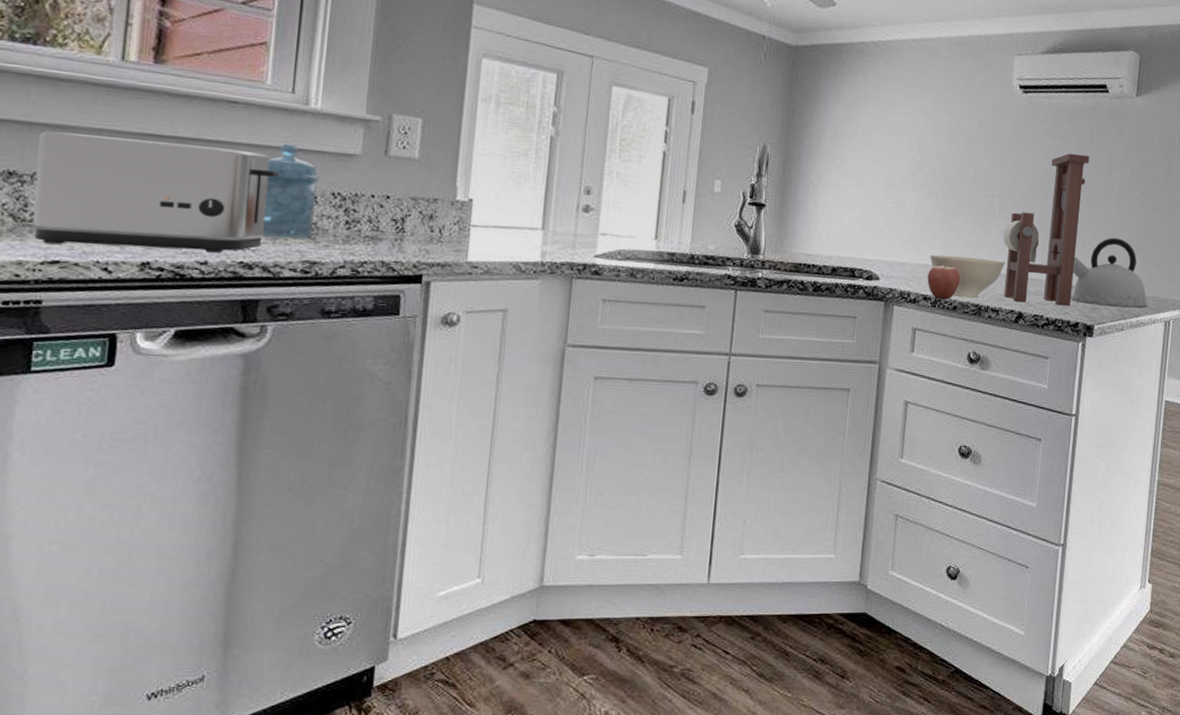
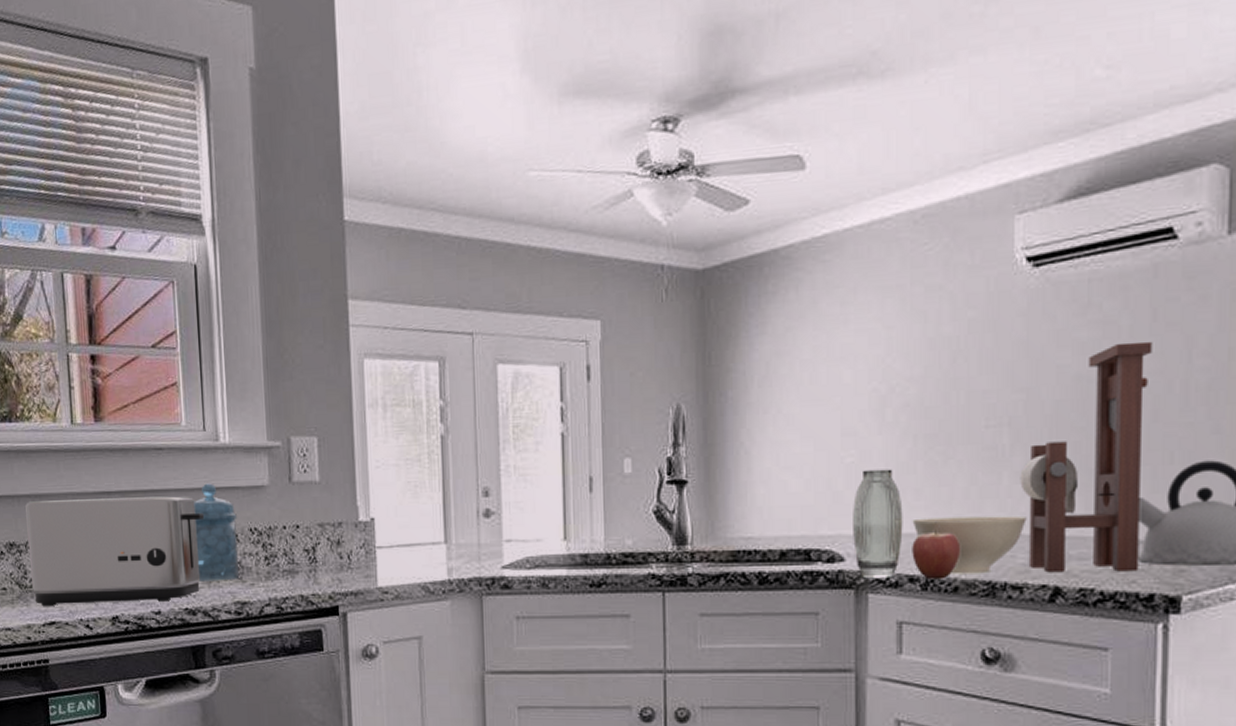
vase: none [887,214,924,296] -> present [853,469,903,579]

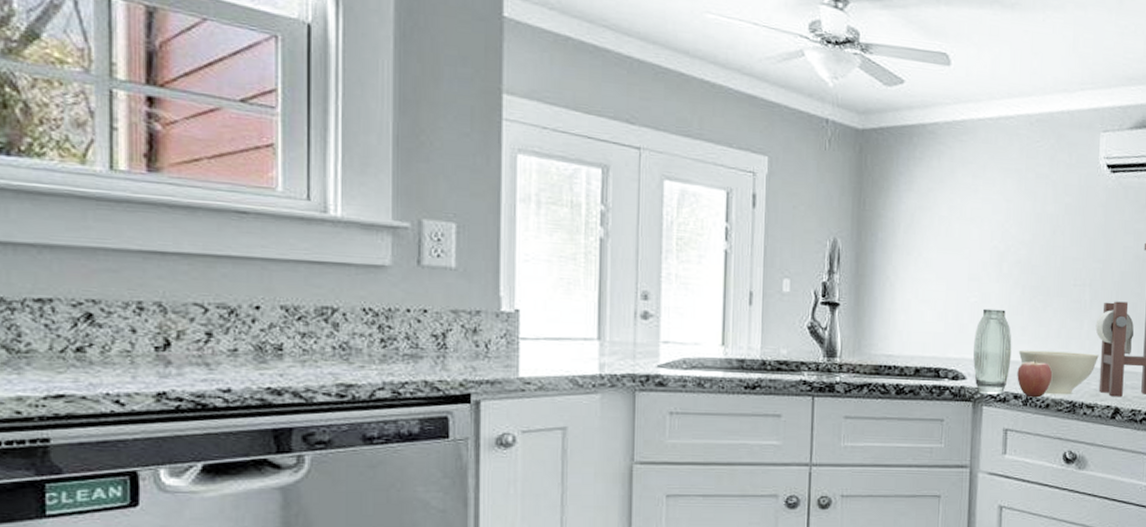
toaster: present [25,496,205,606] -> none [26,252,302,379]
canister: present [194,483,239,582] -> none [288,256,346,361]

